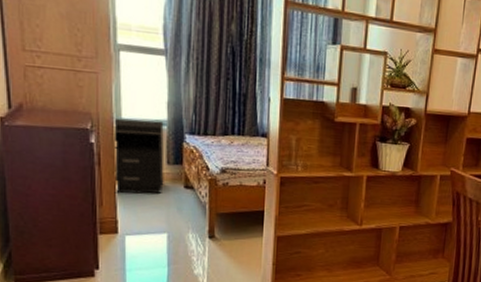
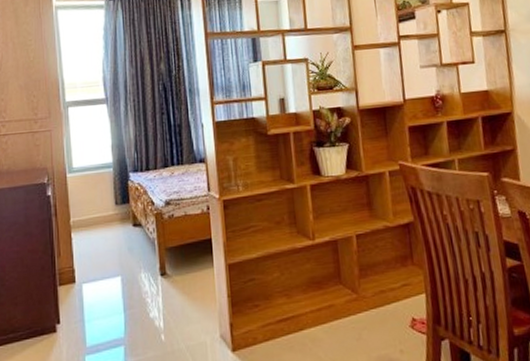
nightstand: present [113,117,165,194] -> none [66,164,114,242]

